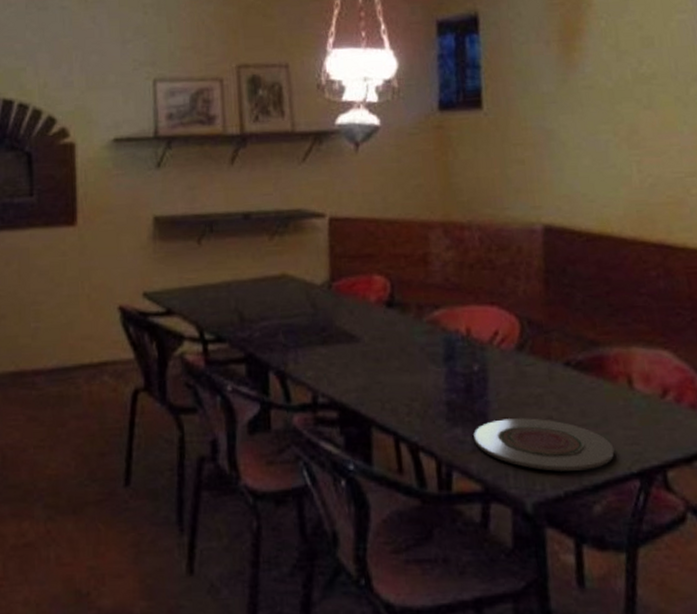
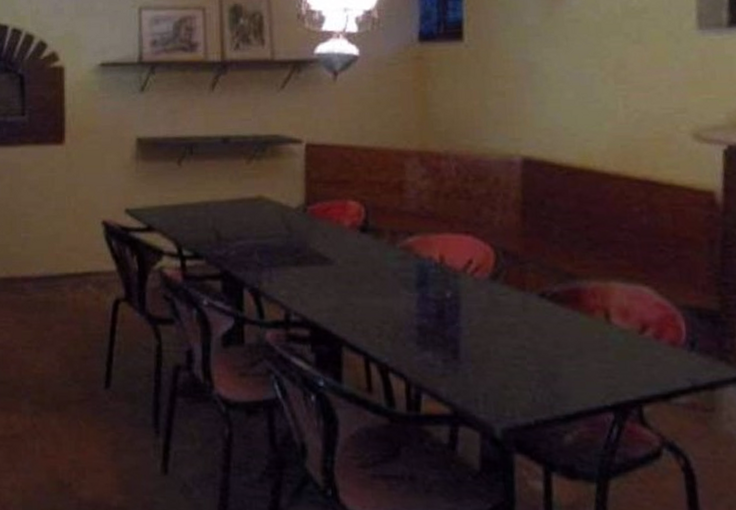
plate: present [474,418,615,471] -> none [444,346,589,400]

